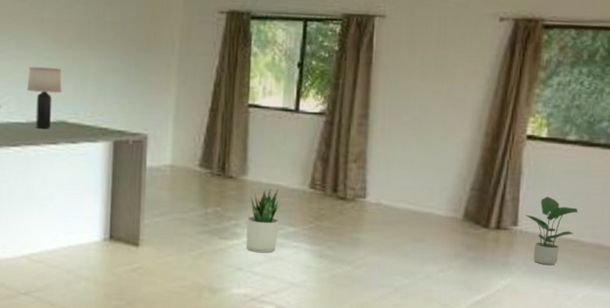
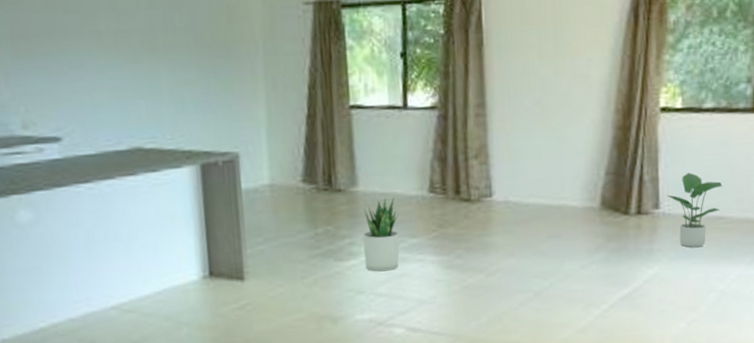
table lamp: present [27,66,62,129] -> none [90,86,133,159]

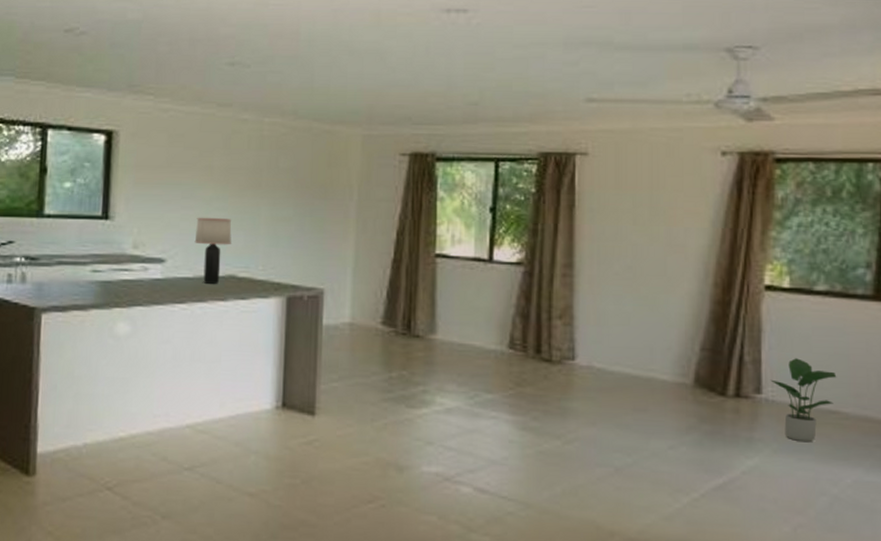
table lamp: none [90,86,133,159] -> present [194,217,232,284]
planter: present [363,198,400,272] -> none [436,349,475,425]

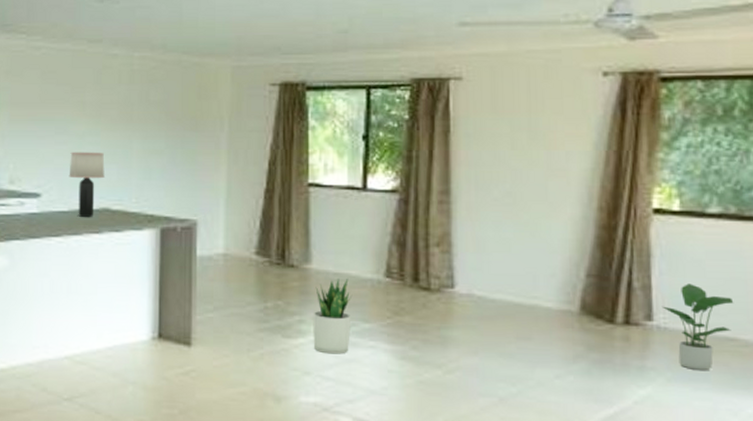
planter: none [436,349,475,425] -> present [313,279,351,354]

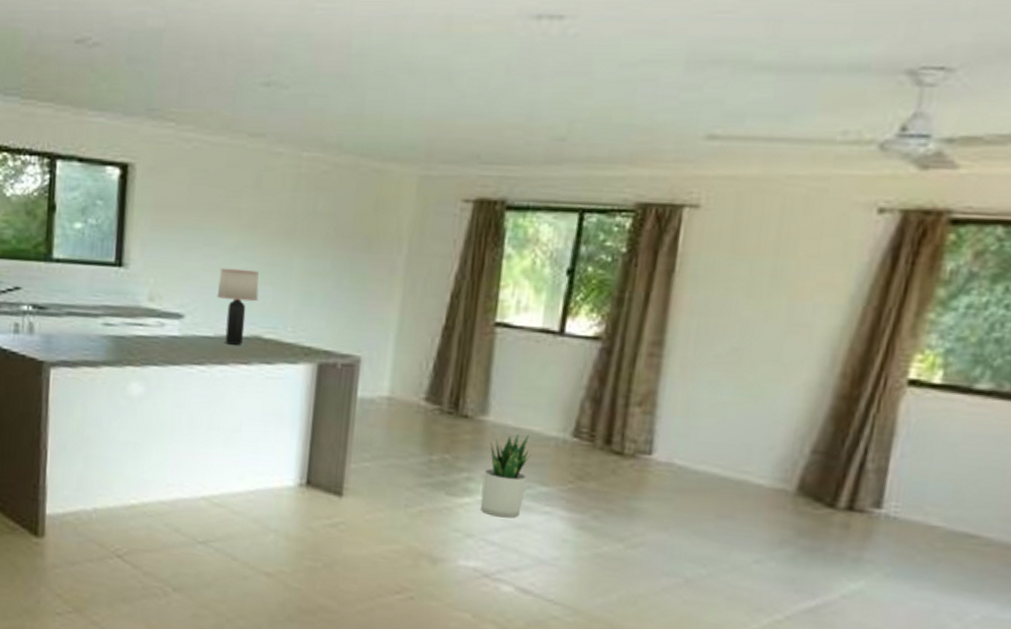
potted plant: present [661,284,734,371] -> none [895,469,985,569]

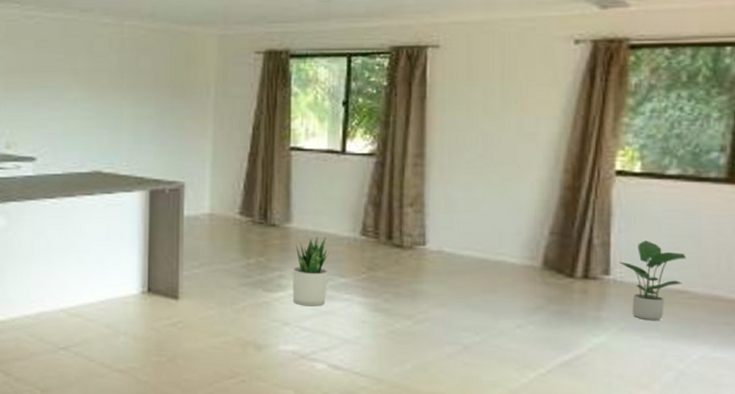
table lamp: present [216,268,259,345] -> none [62,117,97,180]
potted plant: none [895,469,985,569] -> present [619,241,687,321]

